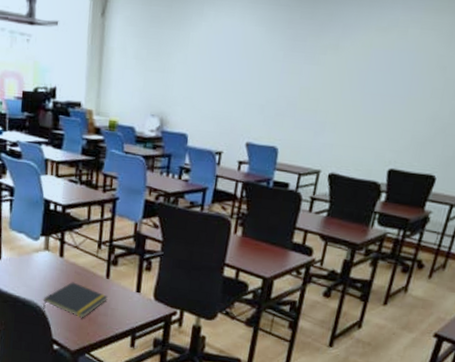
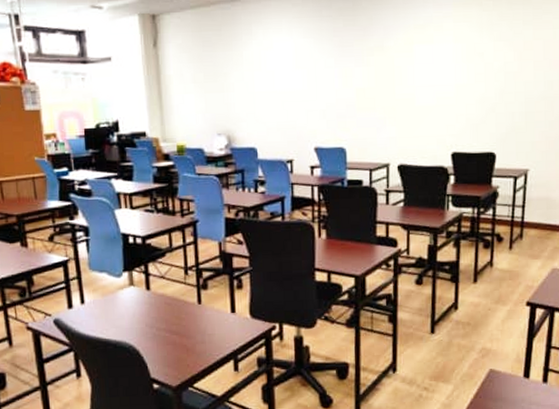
notepad: present [43,281,108,318] -> none [136,314,203,350]

